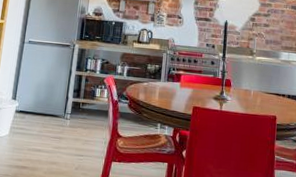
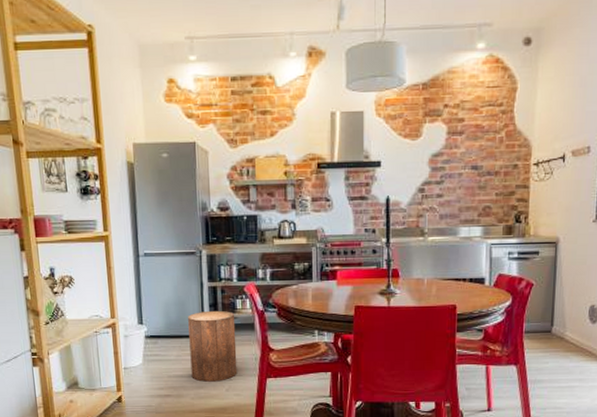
stool: none [48,95,94,160] -> present [188,310,238,382]

